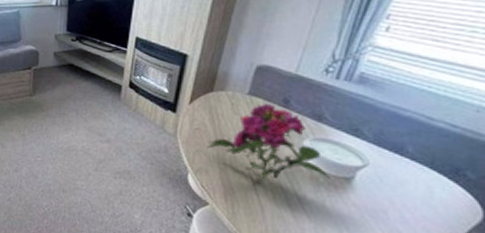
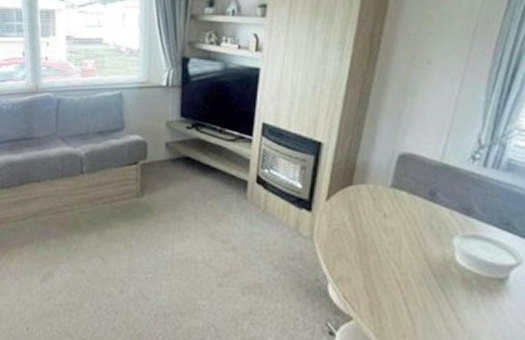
flower: present [207,103,331,180] -> none [348,196,484,286]

